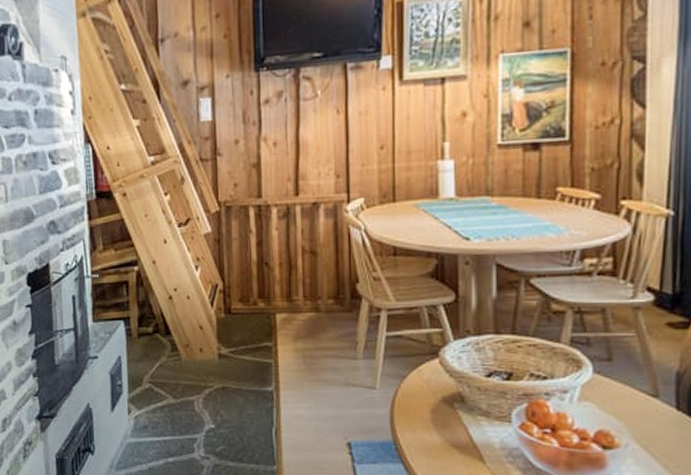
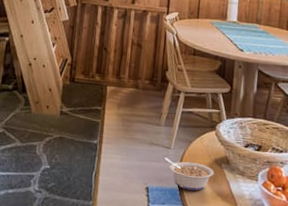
legume: none [369,401,444,442] -> present [165,157,214,191]

